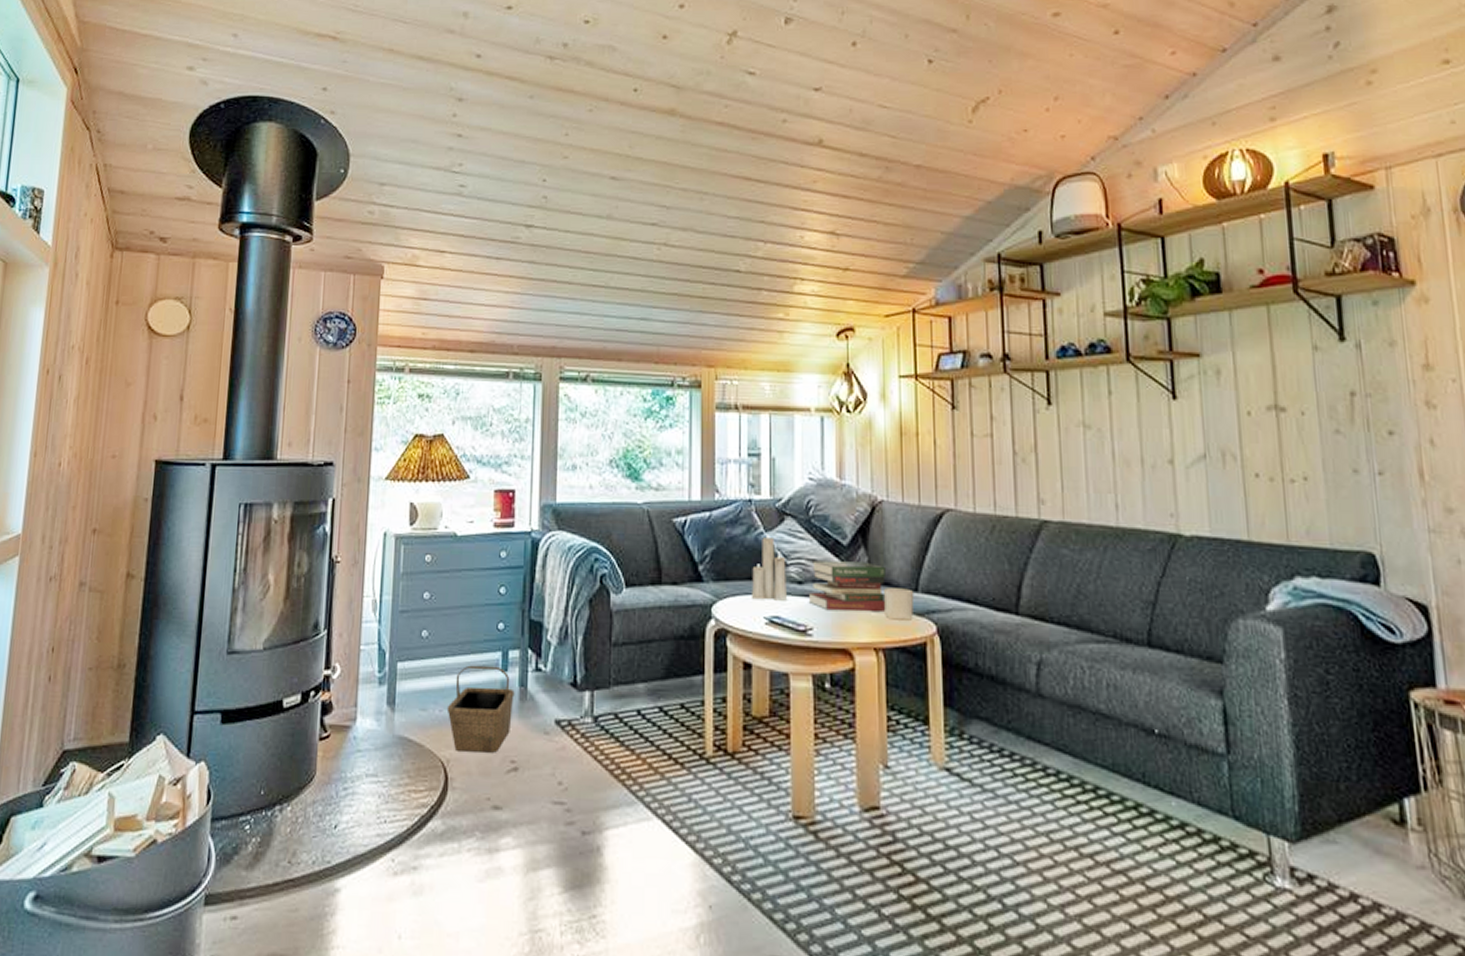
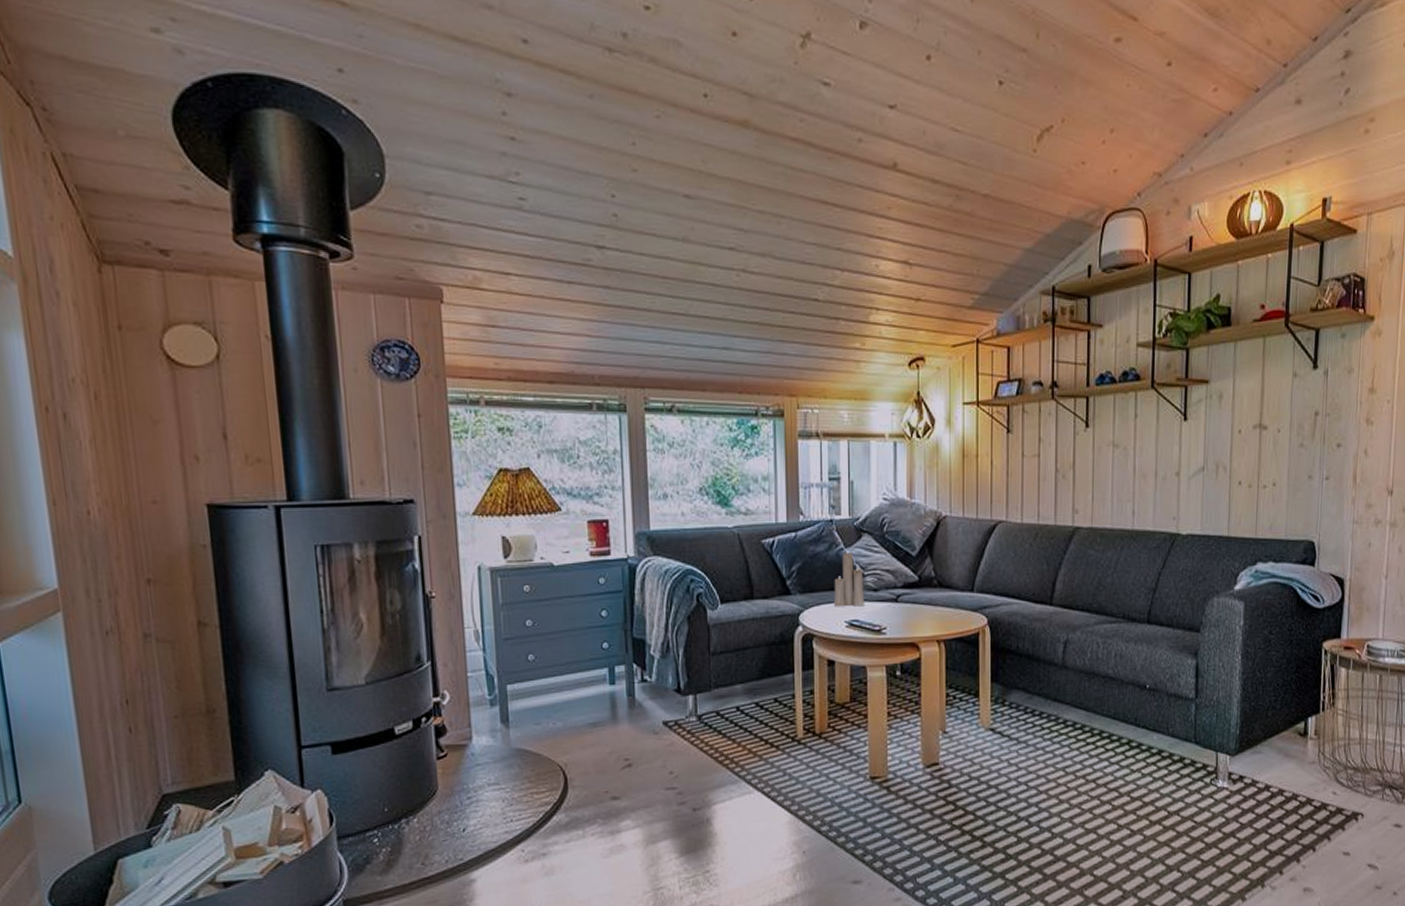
basket: present [446,665,515,753] -> none [560,680,624,756]
books: present [808,560,886,612] -> none [882,569,947,612]
mug: present [884,588,915,622] -> none [946,589,971,617]

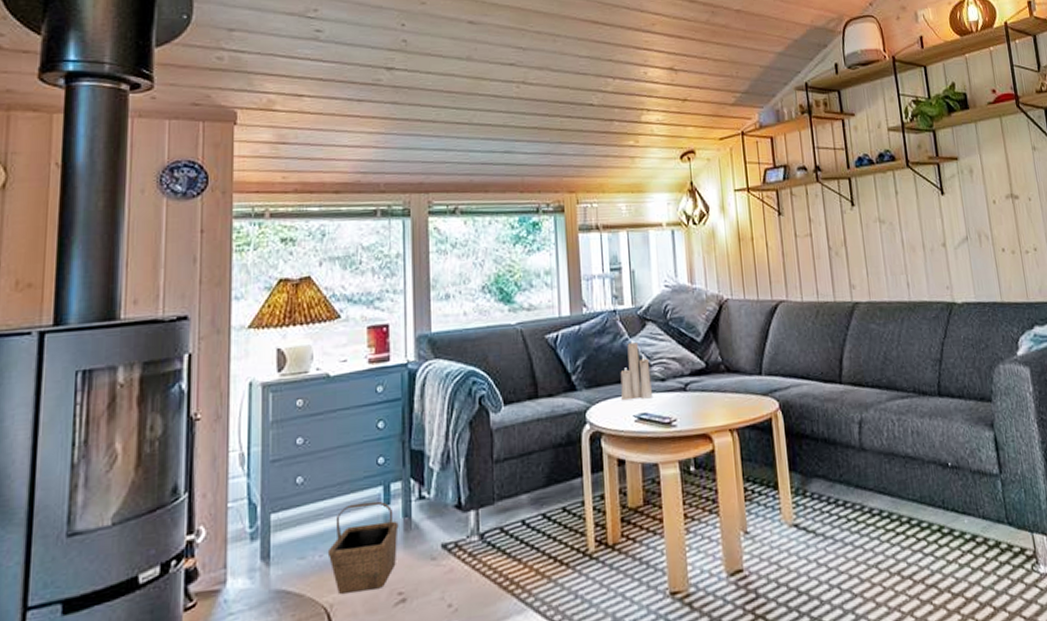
basket: none [560,680,624,756] -> present [327,500,399,594]

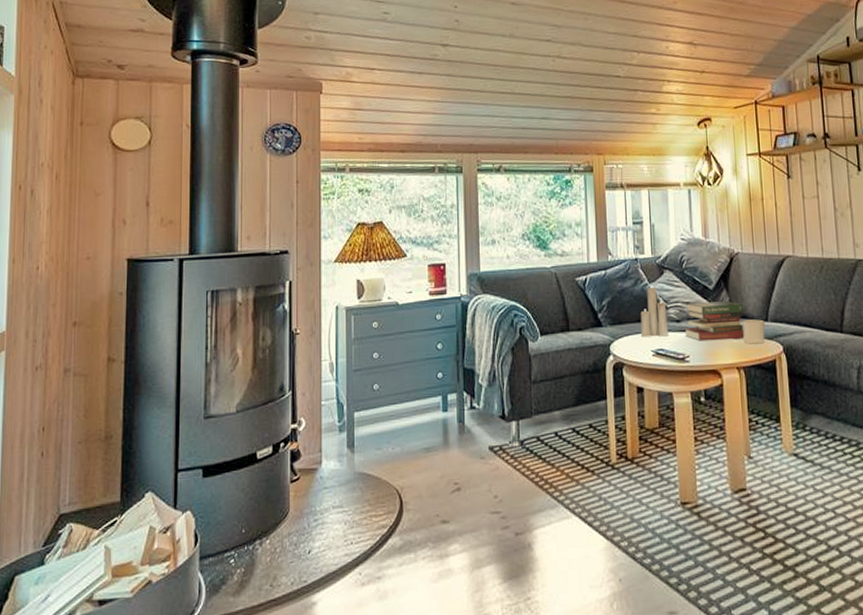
basket: present [327,500,399,594] -> none [398,408,454,480]
books: none [670,354,737,402] -> present [684,301,745,341]
mug: none [734,373,760,403] -> present [742,319,766,345]

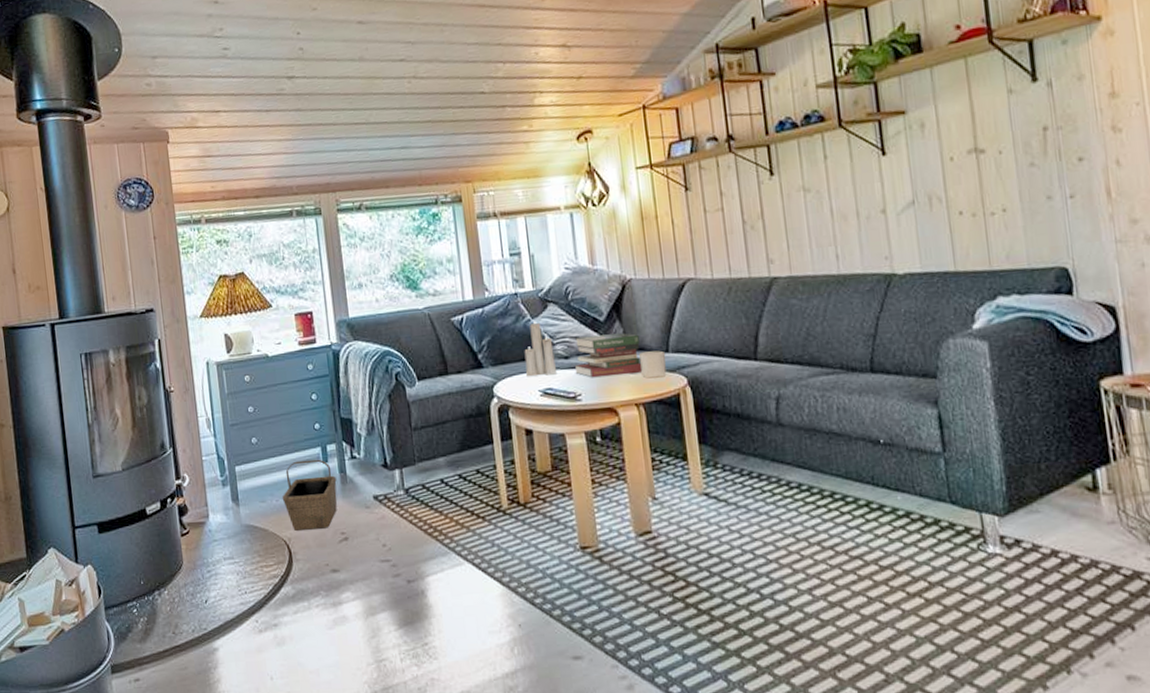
basket: none [398,408,454,480] -> present [282,459,337,531]

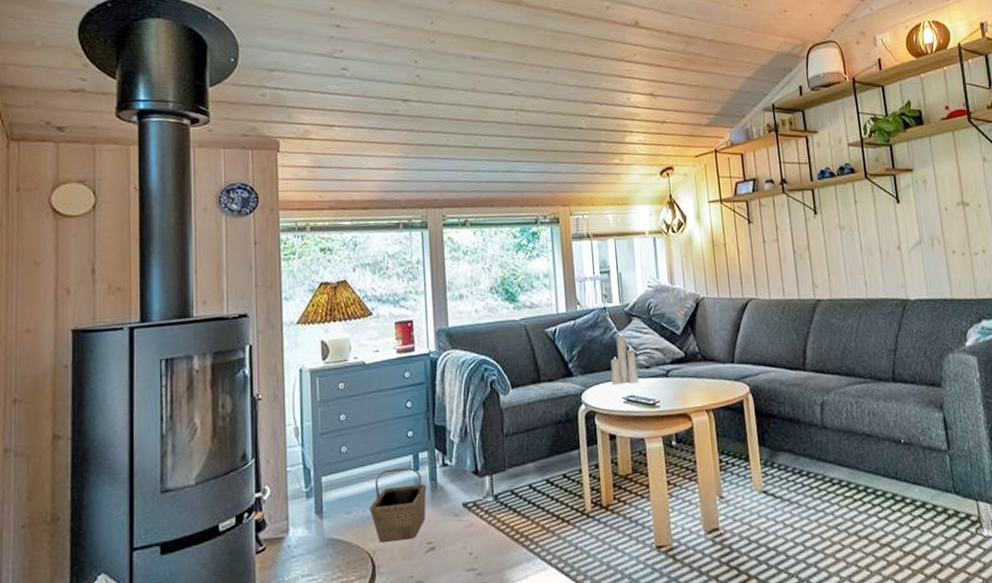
books: present [574,333,643,378] -> none [654,345,713,386]
mug: present [639,350,667,379] -> none [710,361,732,387]

